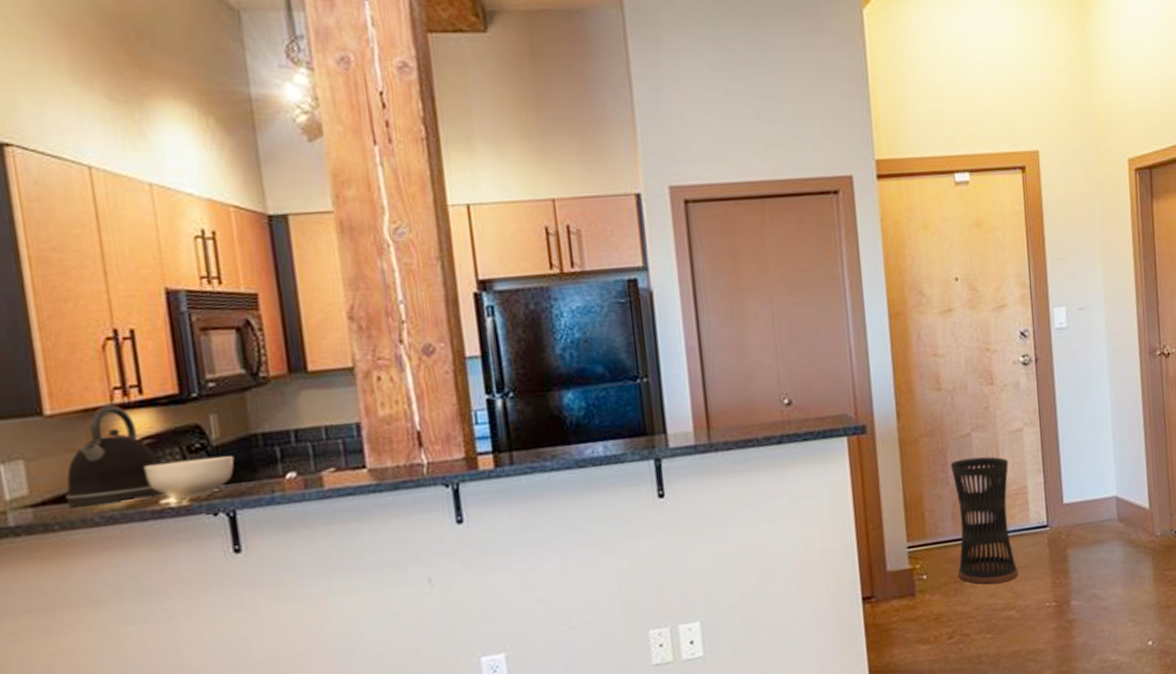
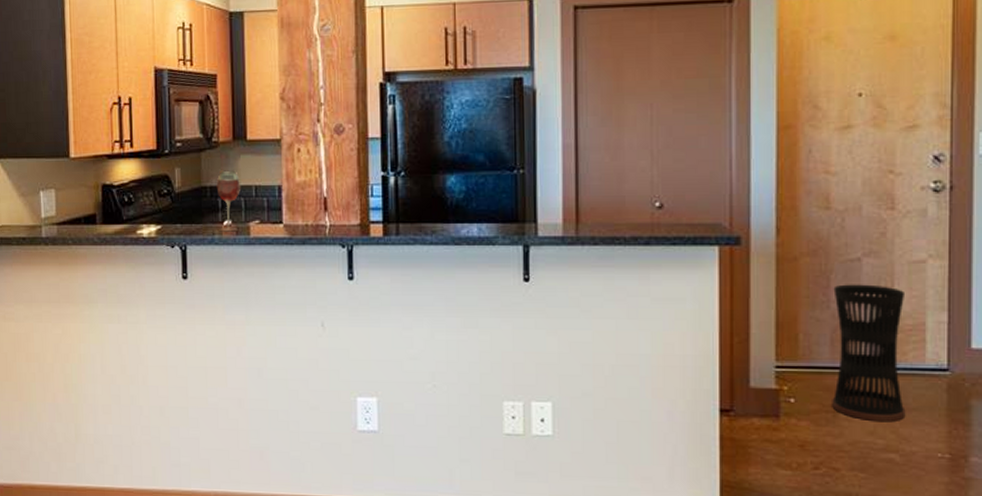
kettle: present [65,404,164,507] -> none [77,153,140,229]
bowl: present [143,456,235,500] -> none [128,201,189,232]
wineglass: none [270,410,308,488] -> present [216,170,240,232]

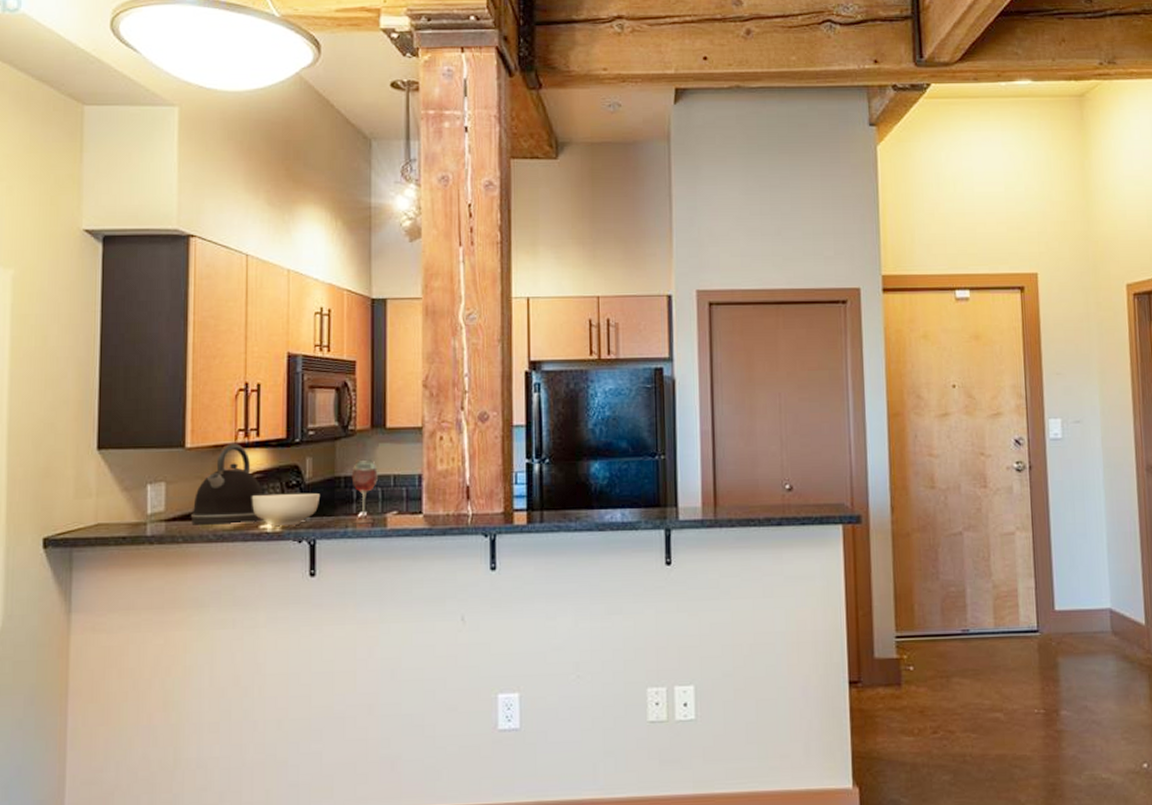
kettle: none [77,153,140,229] -> present [190,442,263,525]
bowl: none [128,201,189,232] -> present [251,493,321,527]
umbrella stand: present [832,284,906,422] -> none [941,556,1007,684]

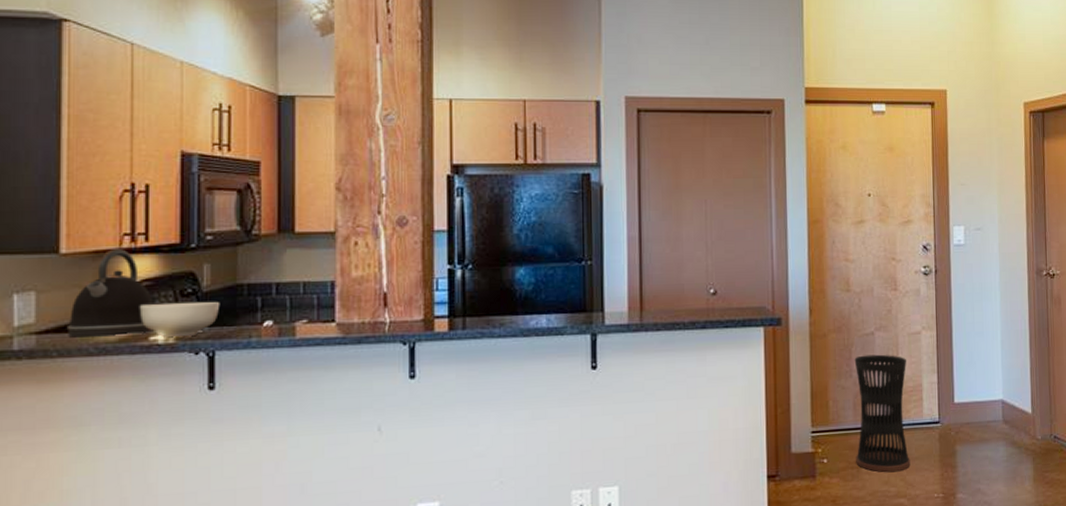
wineglass: present [351,459,378,524] -> none [255,265,285,334]
umbrella stand: none [941,556,1007,684] -> present [854,354,911,473]

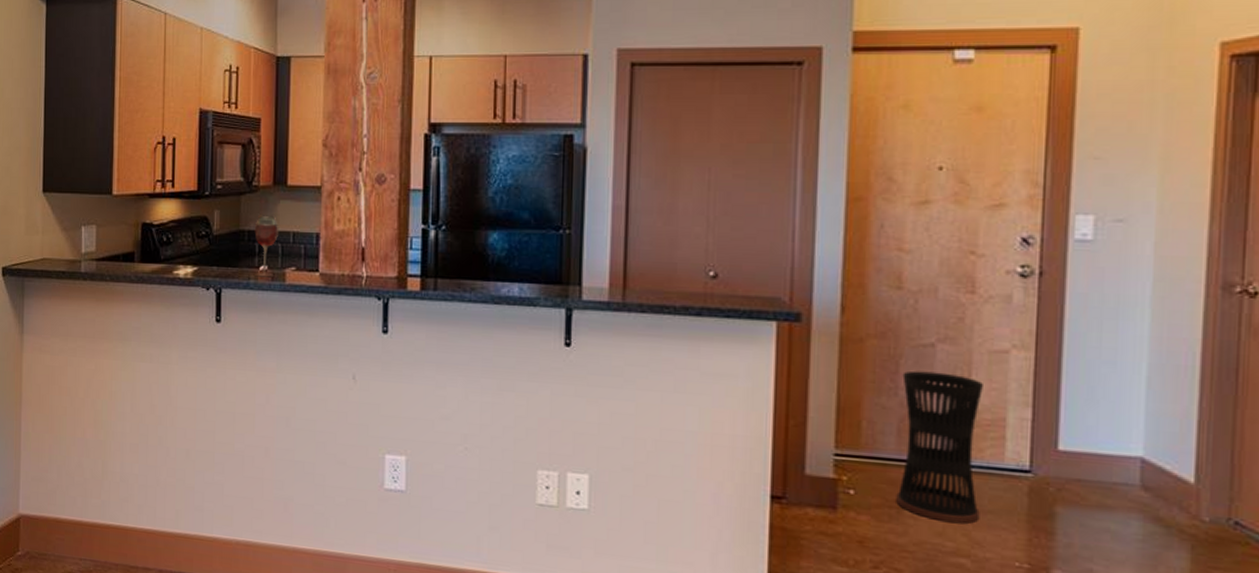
kettle: present [66,248,154,338] -> none [116,192,177,268]
bowl: present [139,301,220,338] -> none [166,242,227,274]
wineglass: none [255,265,285,334] -> present [254,215,278,278]

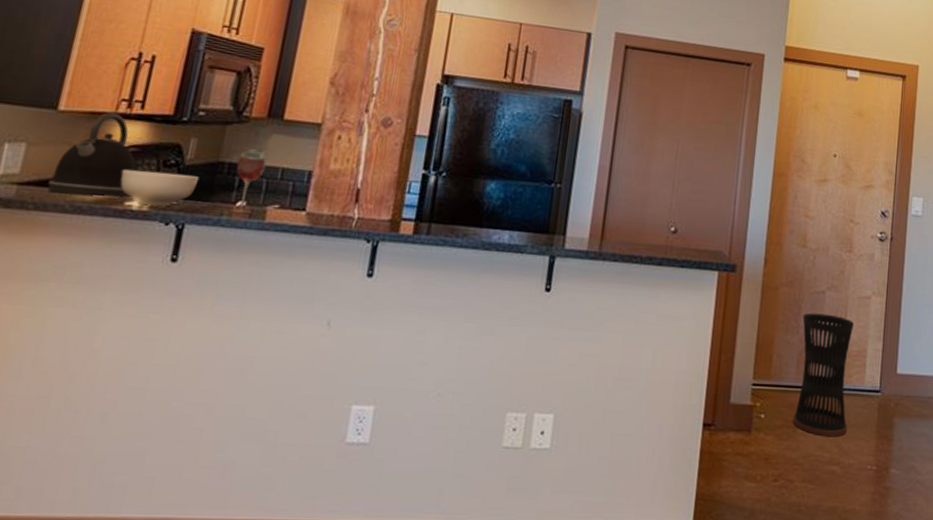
kettle: none [116,192,177,268] -> present [47,111,137,198]
bowl: none [166,242,227,274] -> present [120,169,200,206]

